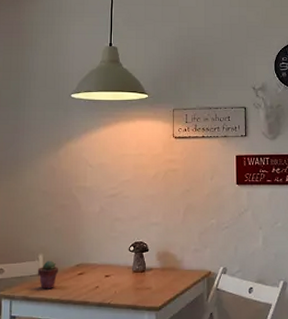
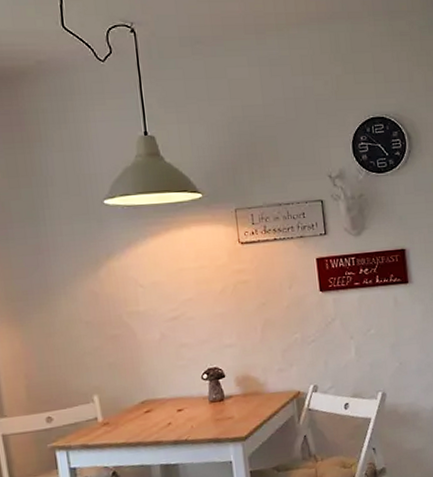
potted succulent: present [37,261,58,290] -> none [94,401,120,434]

